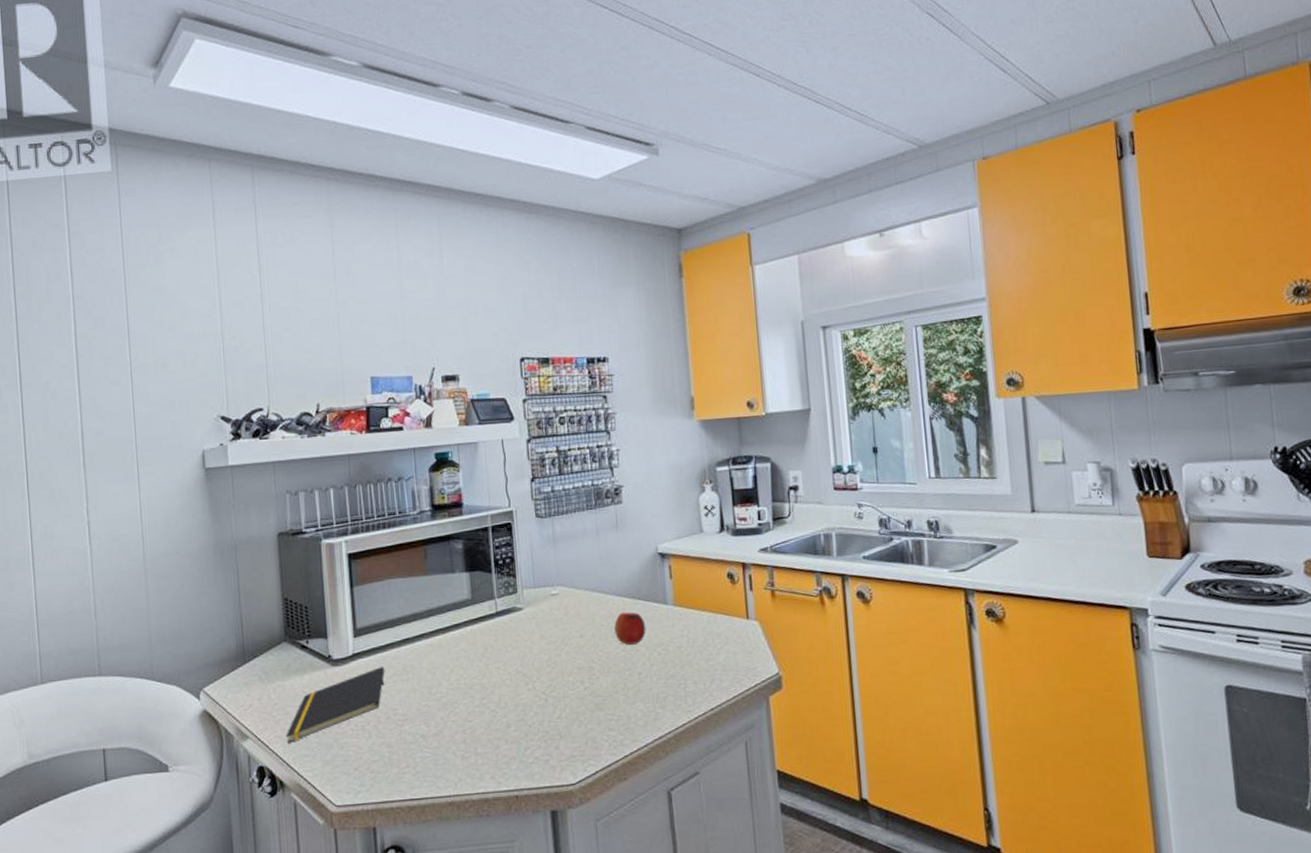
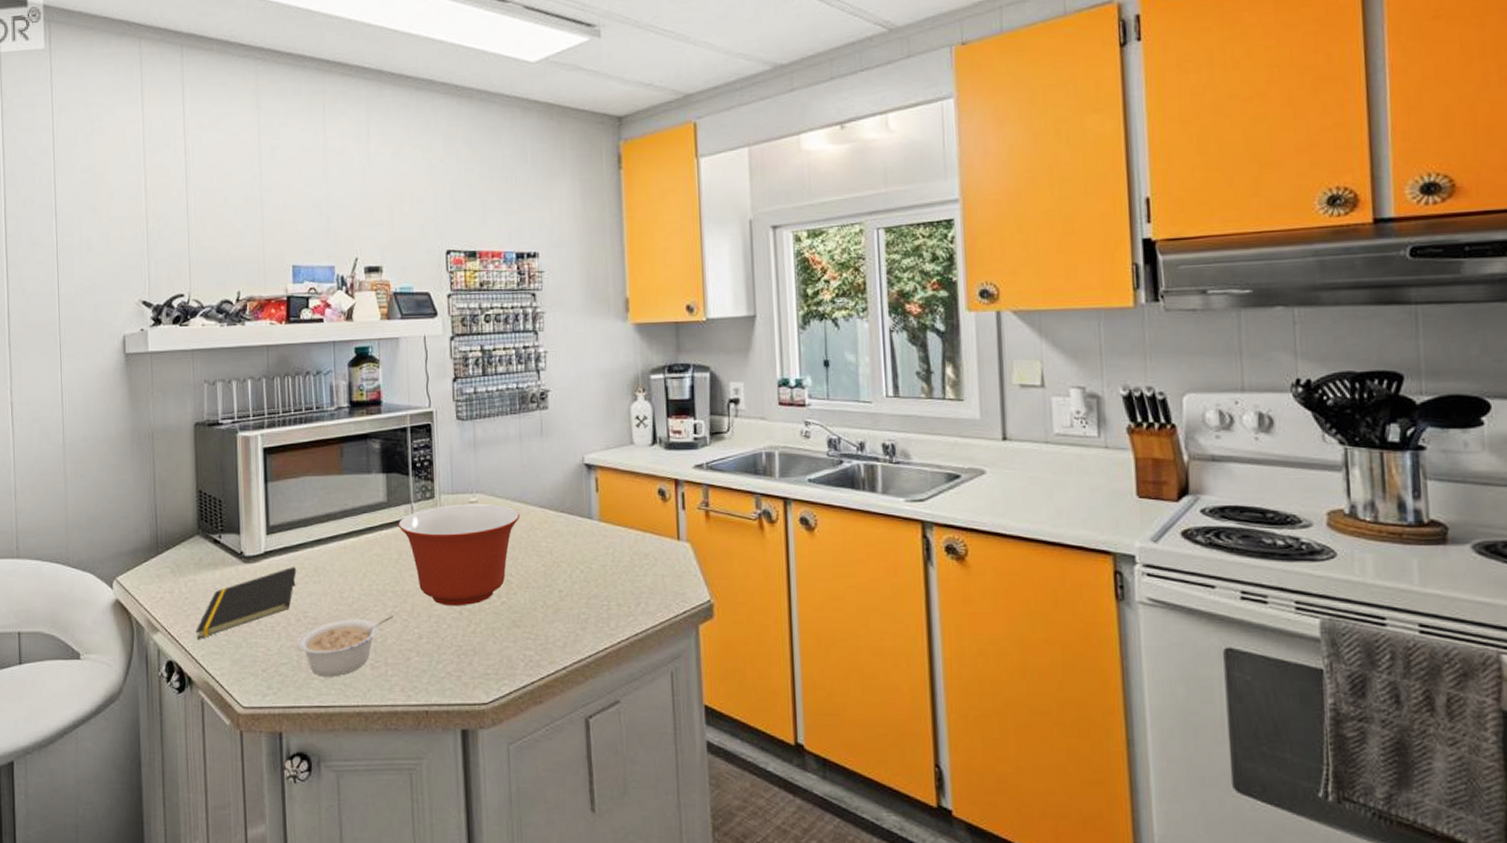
legume: none [388,706,482,771] -> present [297,615,393,677]
mixing bowl: none [483,595,600,695] -> present [398,503,521,606]
fruit: present [614,612,646,645] -> none [535,525,569,560]

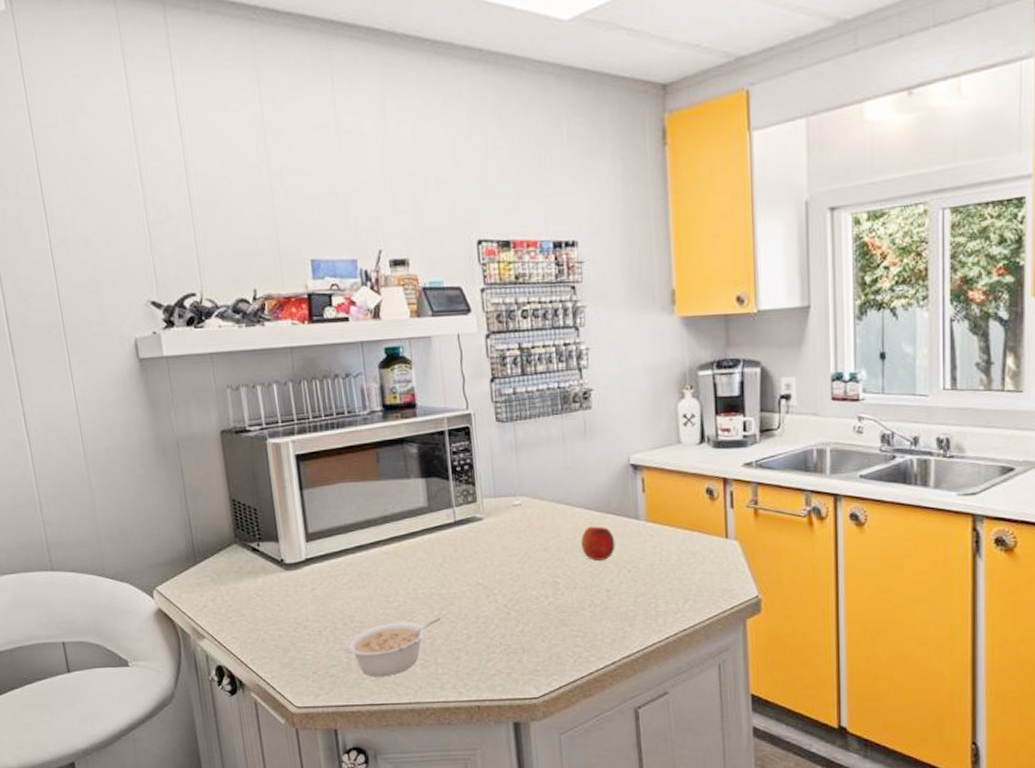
notepad: present [196,566,297,639] -> none [242,572,340,645]
mixing bowl: present [398,503,521,606] -> none [441,506,566,608]
fruit: none [535,525,569,560] -> present [581,526,615,561]

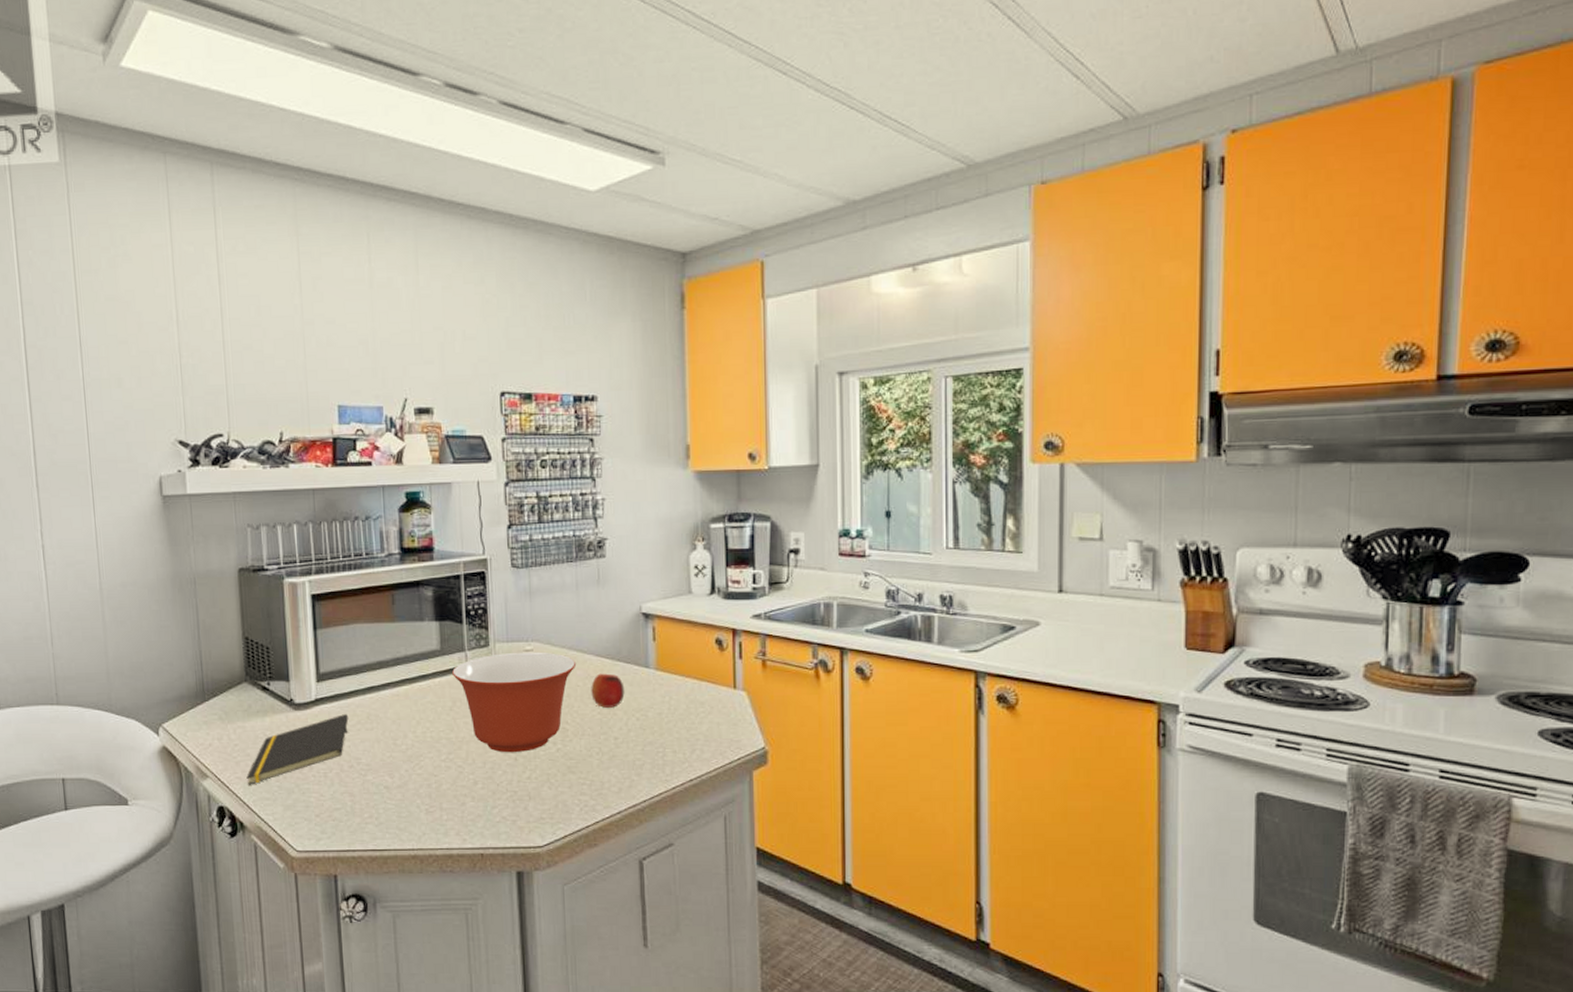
notepad: none [242,572,340,645] -> present [246,713,349,785]
legume: present [345,617,441,677] -> none [350,761,448,822]
mixing bowl: none [441,506,566,608] -> present [452,651,577,753]

